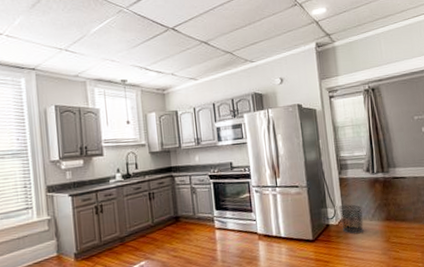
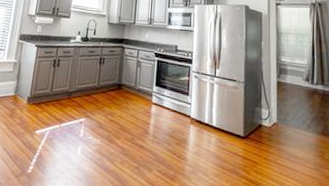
waste bin: present [338,204,364,234] -> none [273,109,298,142]

